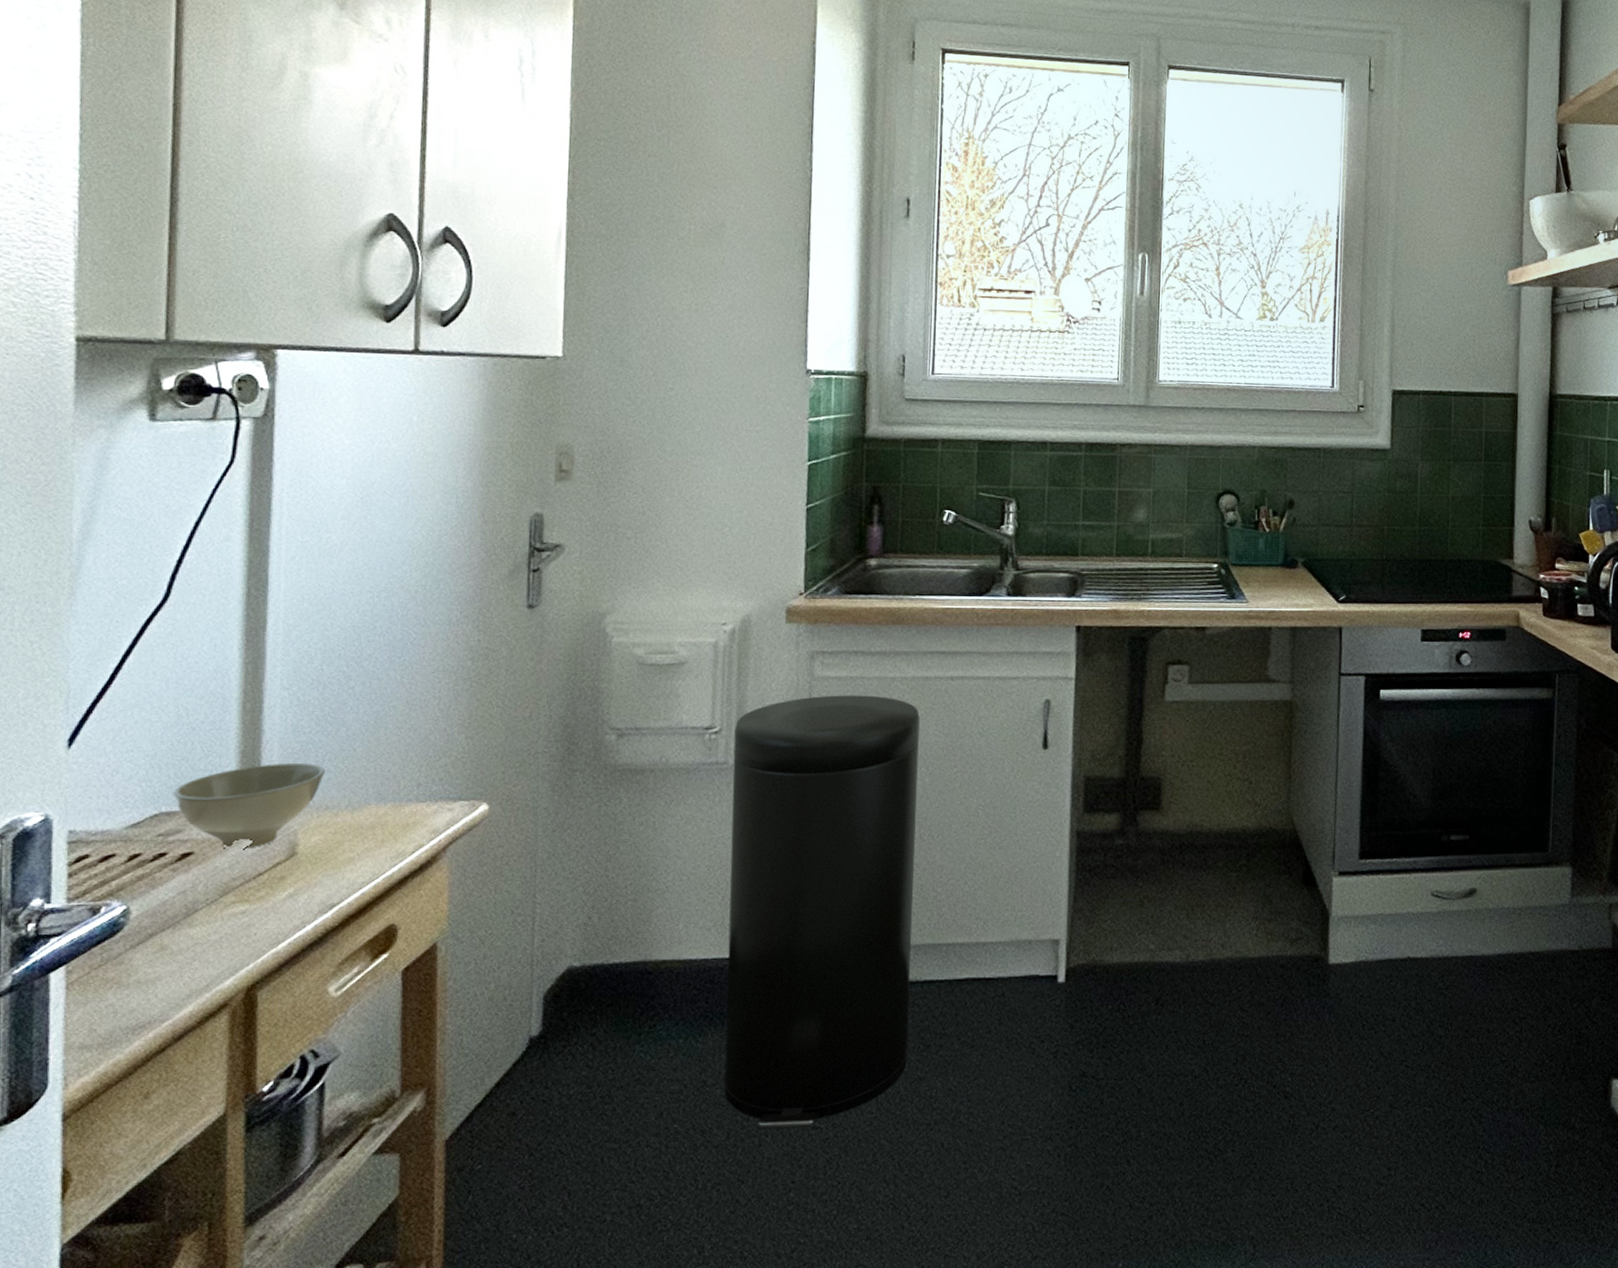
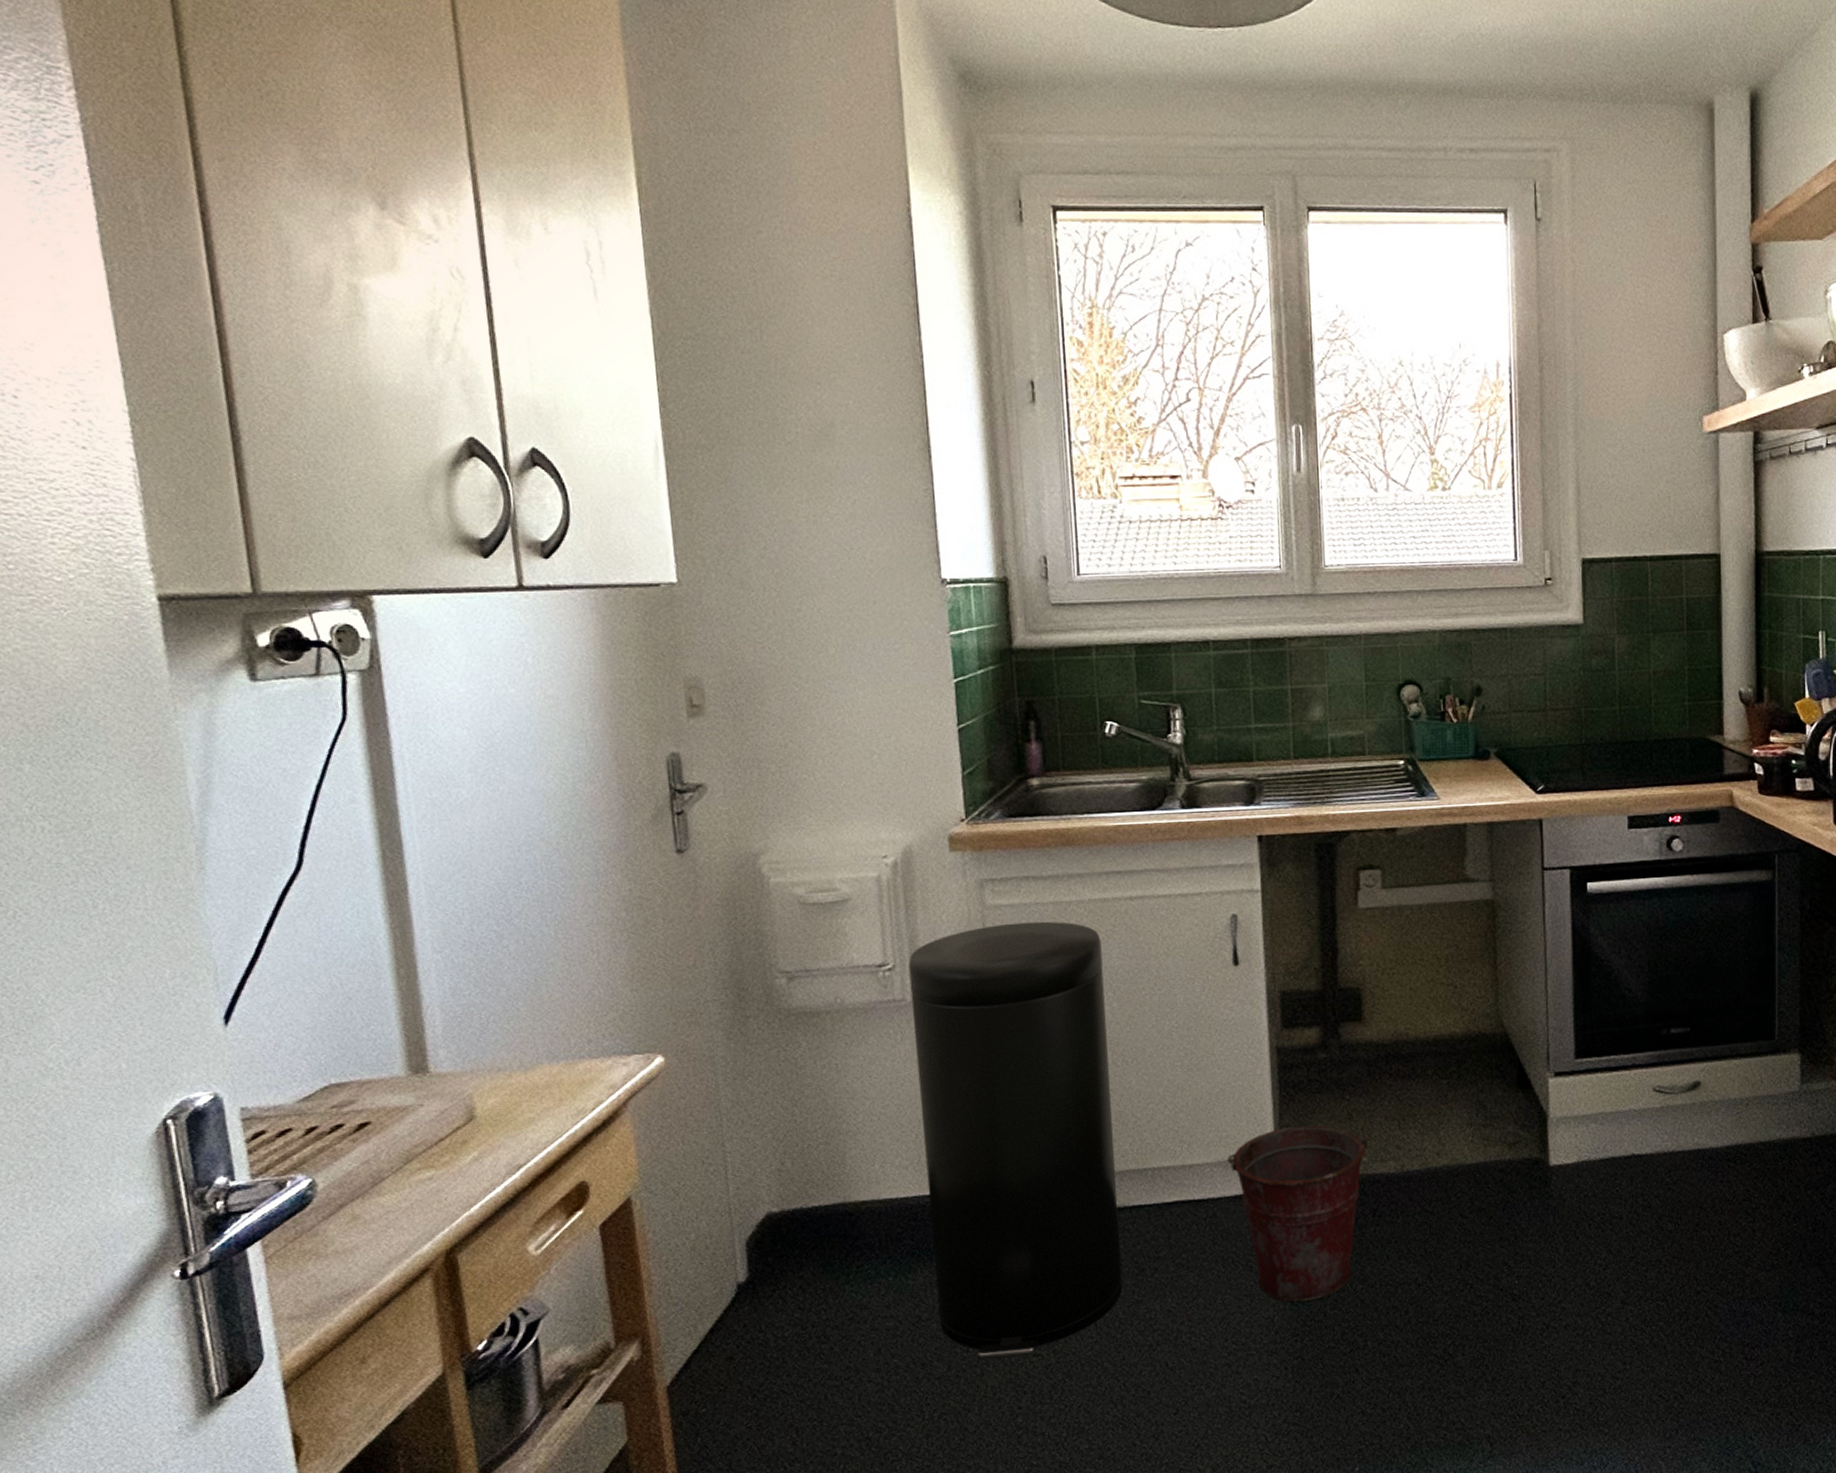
bowl: present [172,762,326,849] -> none [339,1026,493,1117]
bucket: none [1019,909,1158,1088] -> present [1226,1125,1369,1302]

